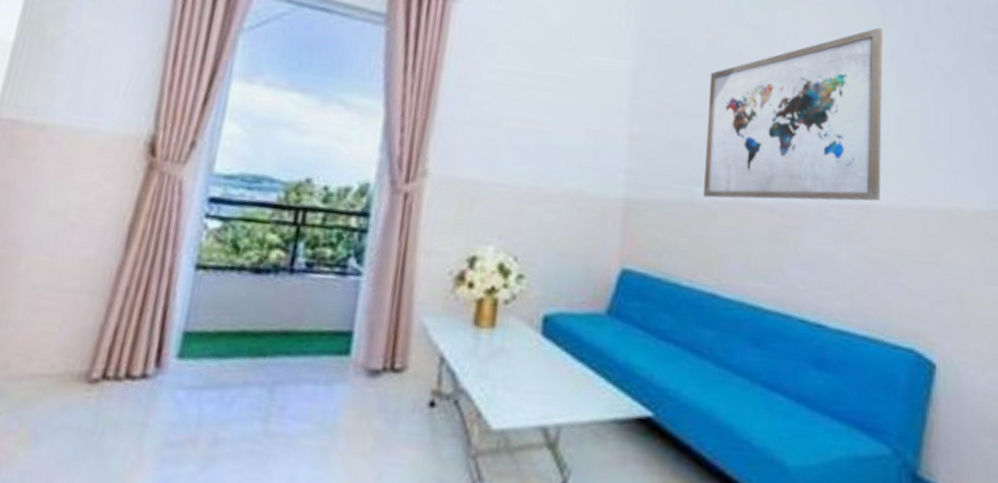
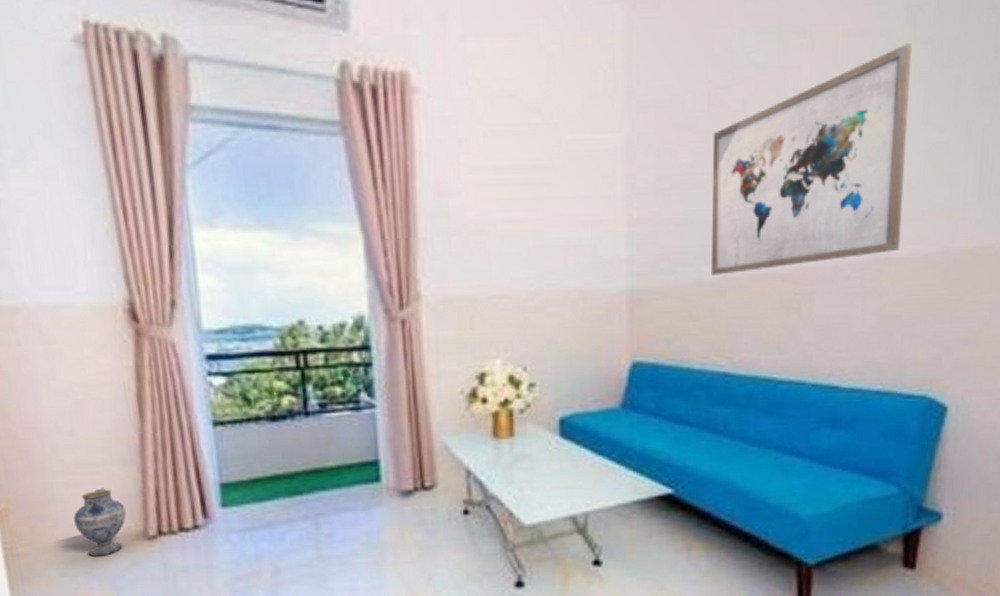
ceramic jug: none [18,317,78,395] -> present [73,488,126,557]

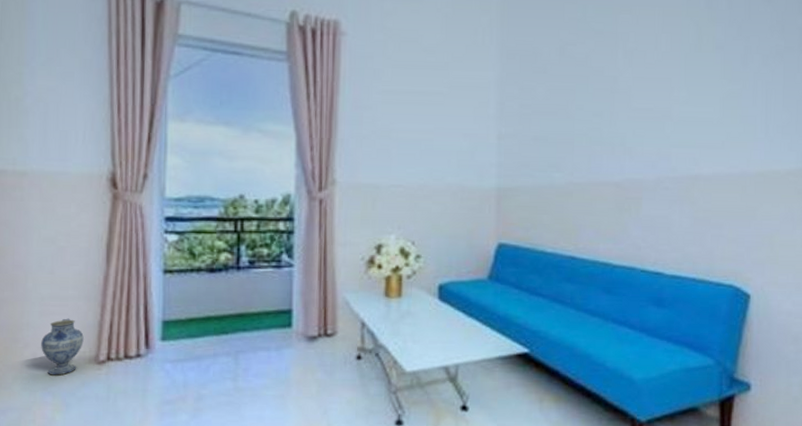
wall art: present [711,43,912,275] -> none [561,22,710,180]

